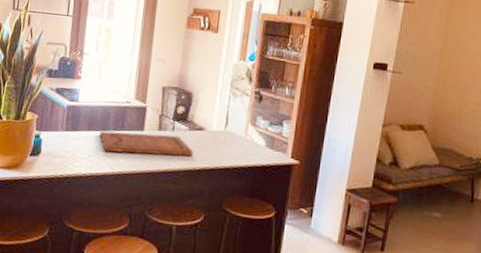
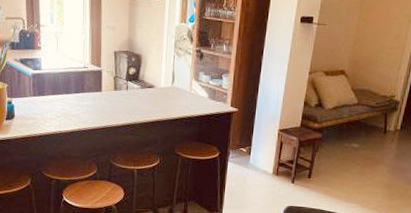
cutting board: present [99,130,193,157] -> none [64,94,146,112]

